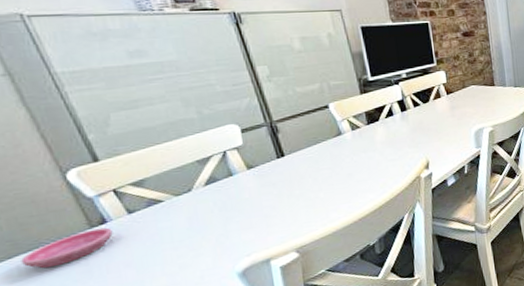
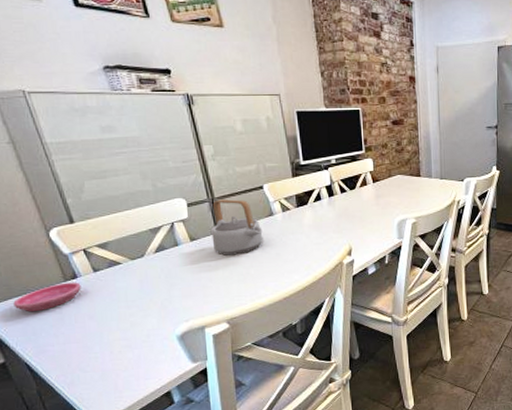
teapot: none [271,121,332,182] -> present [211,199,263,256]

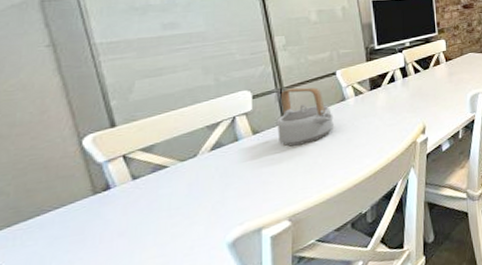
saucer: present [13,282,81,312] -> none [19,194,114,238]

